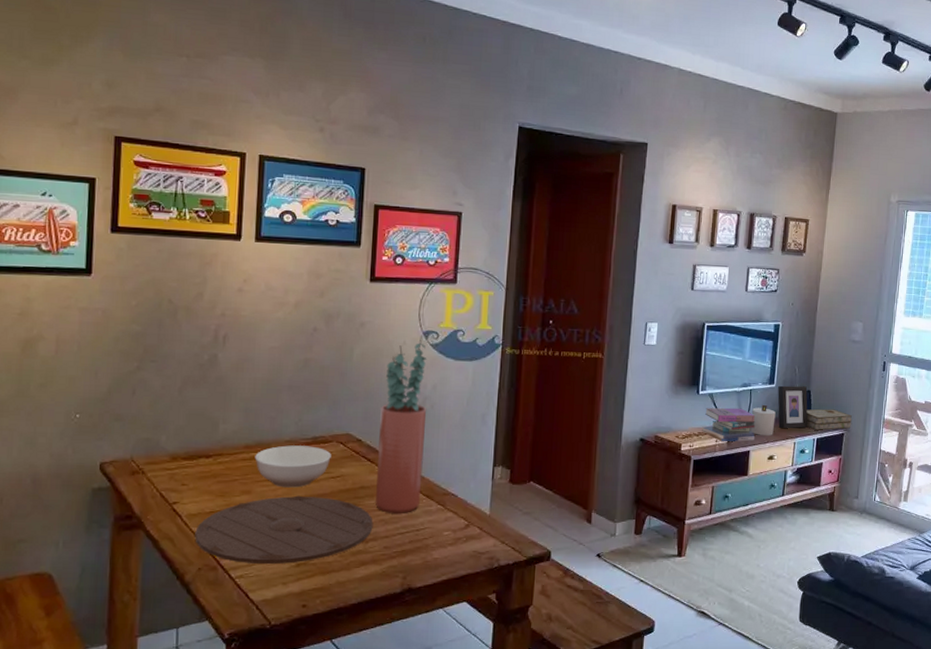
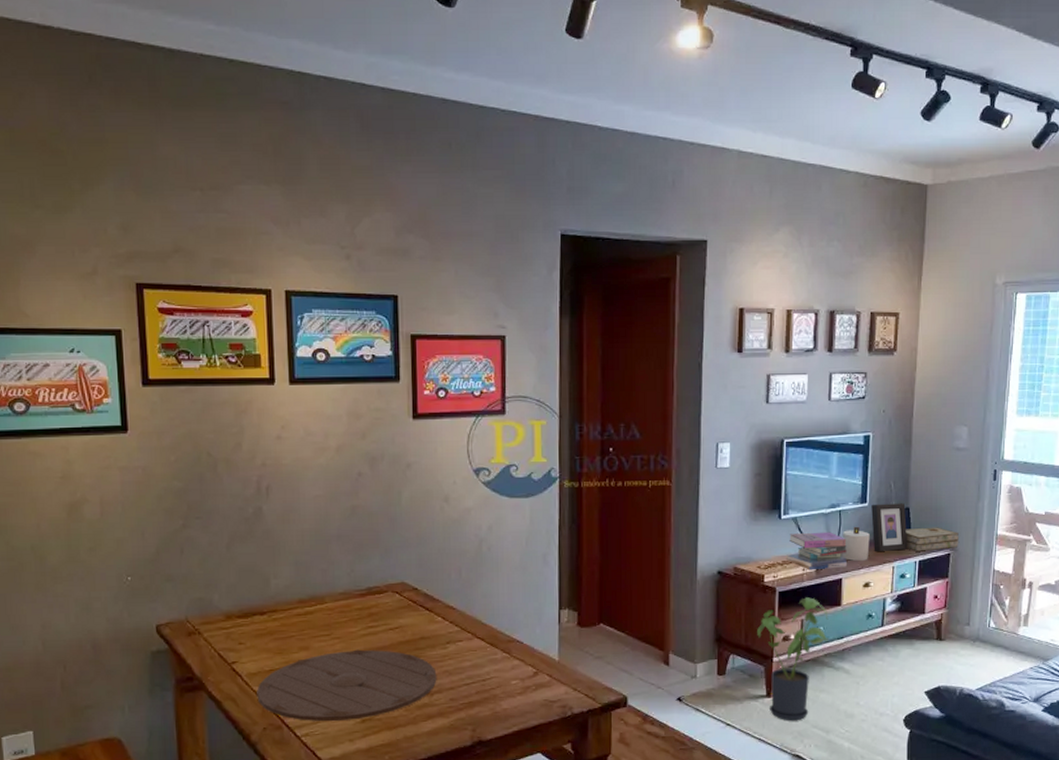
bowl: present [255,445,331,488] -> none [309,597,388,642]
vase: present [376,334,427,513] -> none [434,472,485,664]
house plant: none [672,466,736,579] -> present [757,597,828,720]

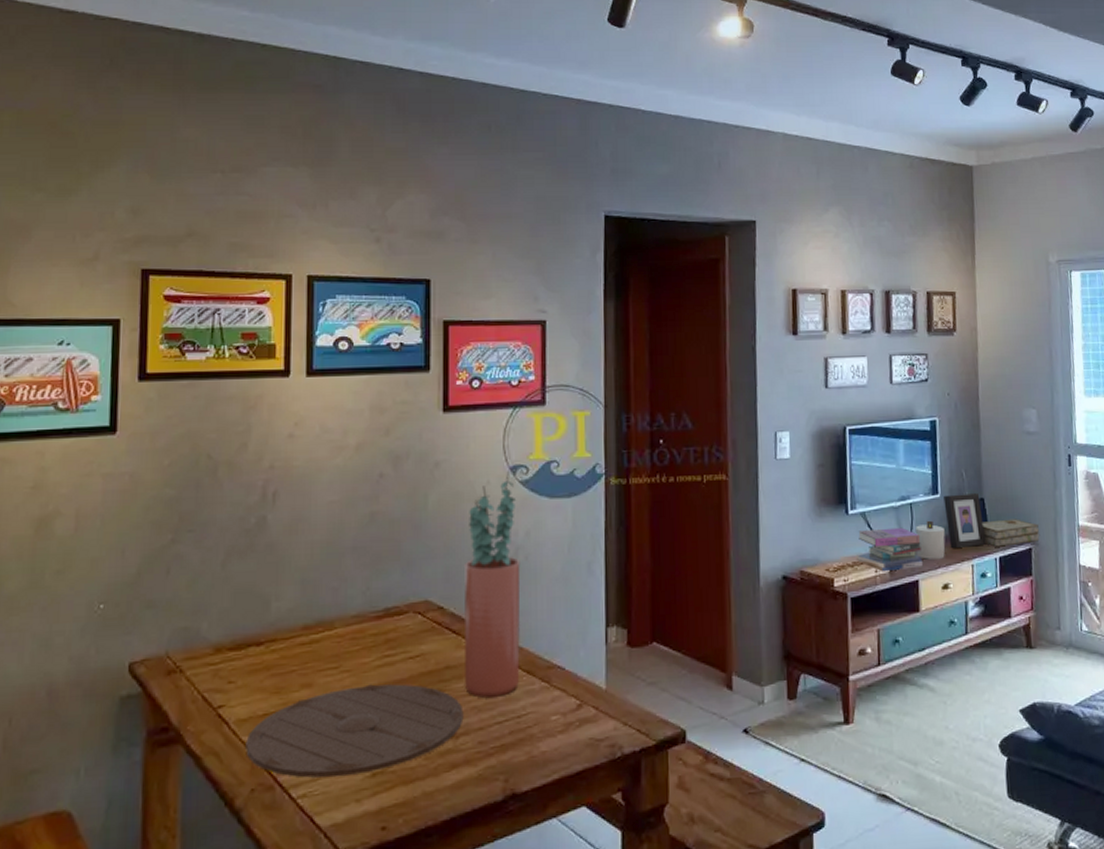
vase: none [434,472,485,664] -> present [463,470,521,698]
house plant: present [757,597,828,720] -> none [829,603,909,752]

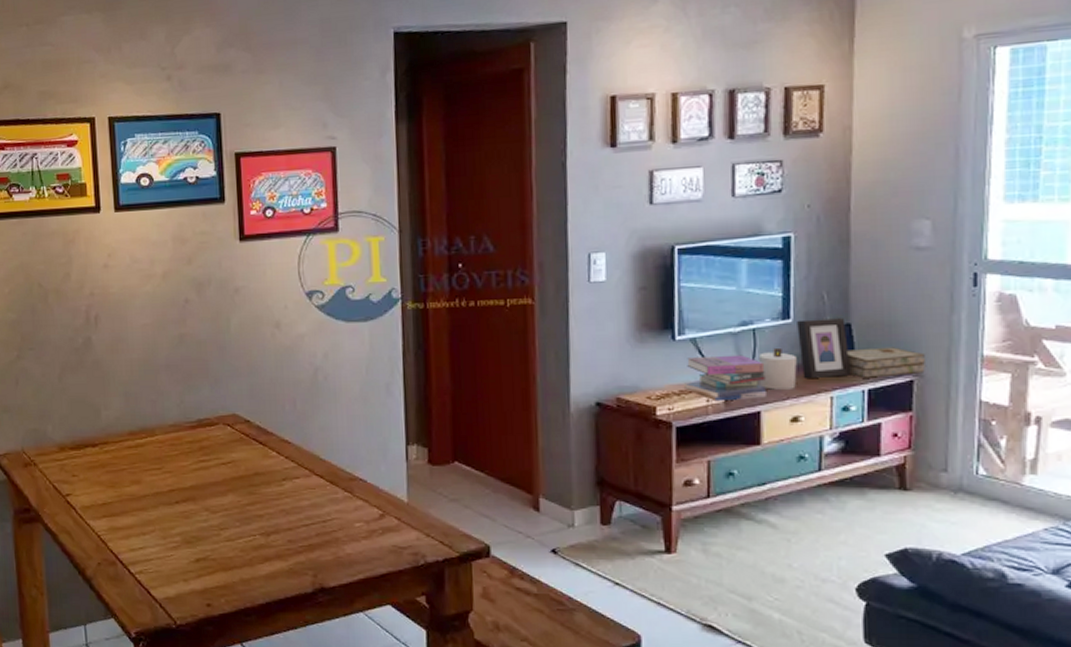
placemat: present [246,684,464,778] -> none [90,484,274,560]
vase: present [463,470,521,698] -> none [267,295,324,502]

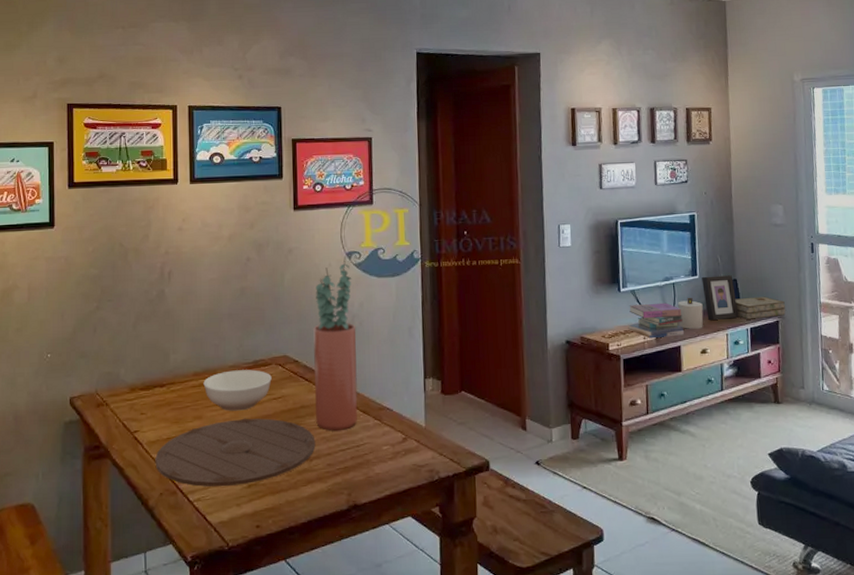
placemat: none [90,484,274,560] -> present [155,418,316,487]
bowl: none [140,430,219,476] -> present [203,370,272,411]
vase: none [267,295,324,502] -> present [313,255,358,431]

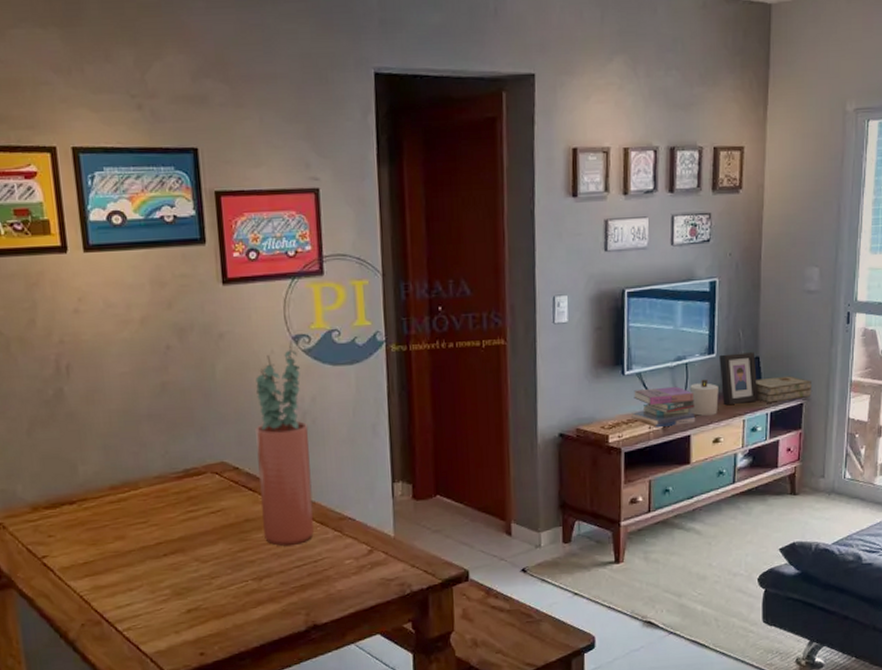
placemat: present [155,418,316,487] -> none [71,535,265,615]
bowl: present [203,370,272,411] -> none [123,480,208,529]

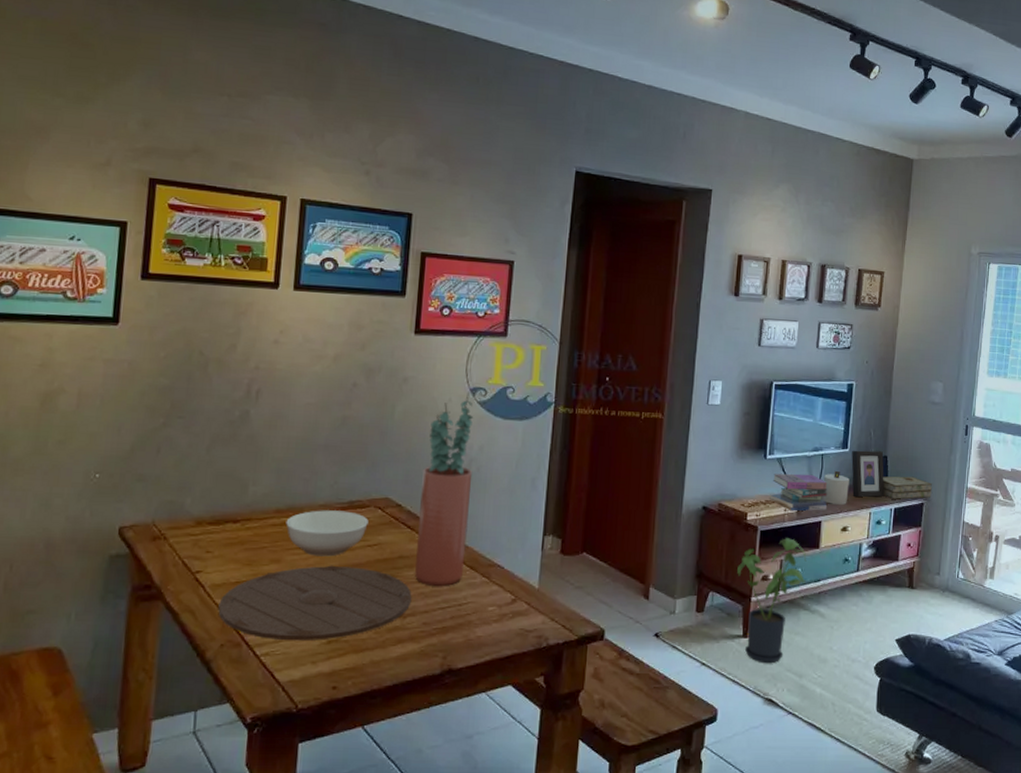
placemat: none [71,535,265,615] -> present [218,565,412,641]
bowl: none [123,480,208,529] -> present [286,510,369,557]
house plant: none [603,456,678,586] -> present [737,538,807,663]

